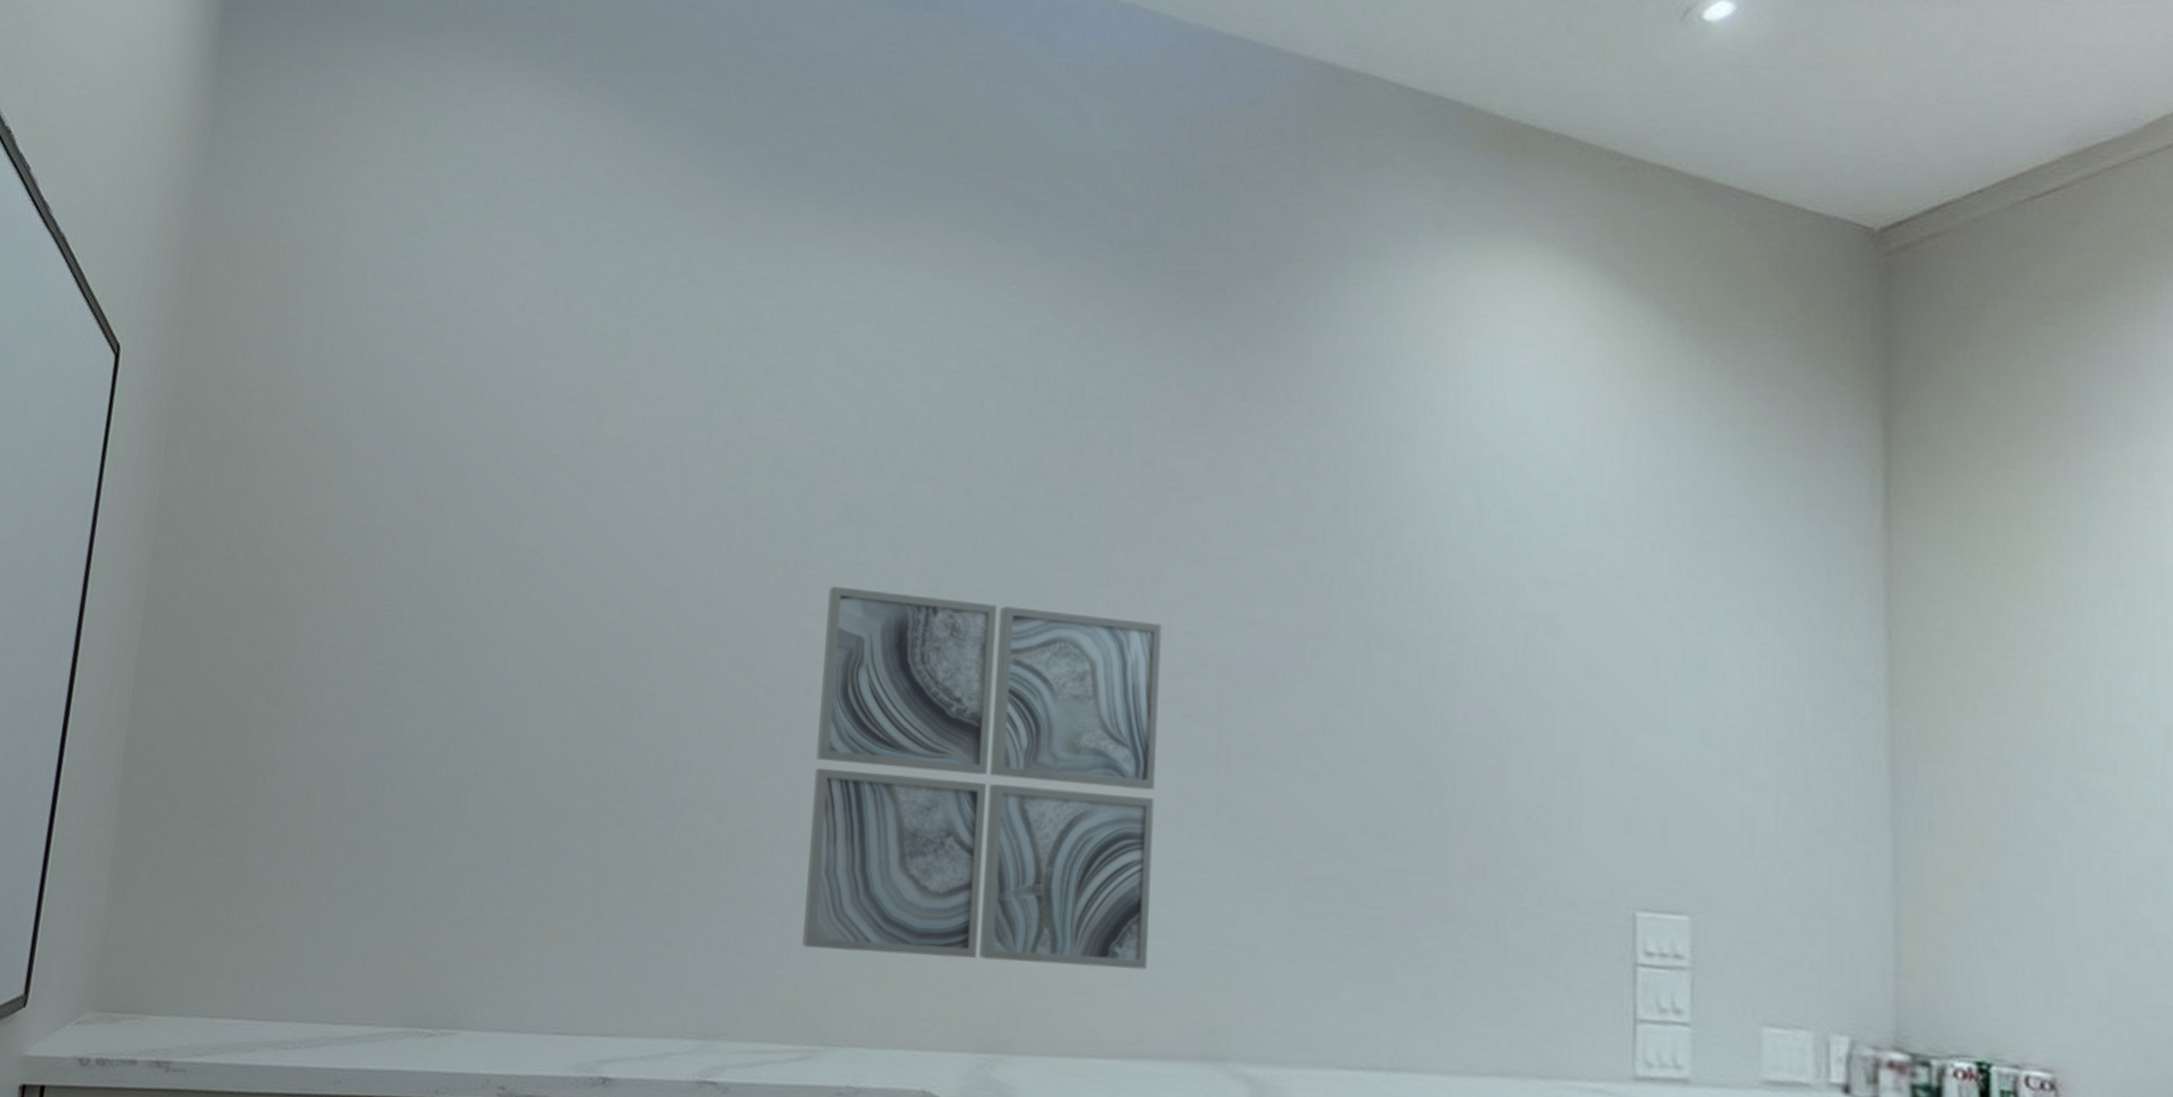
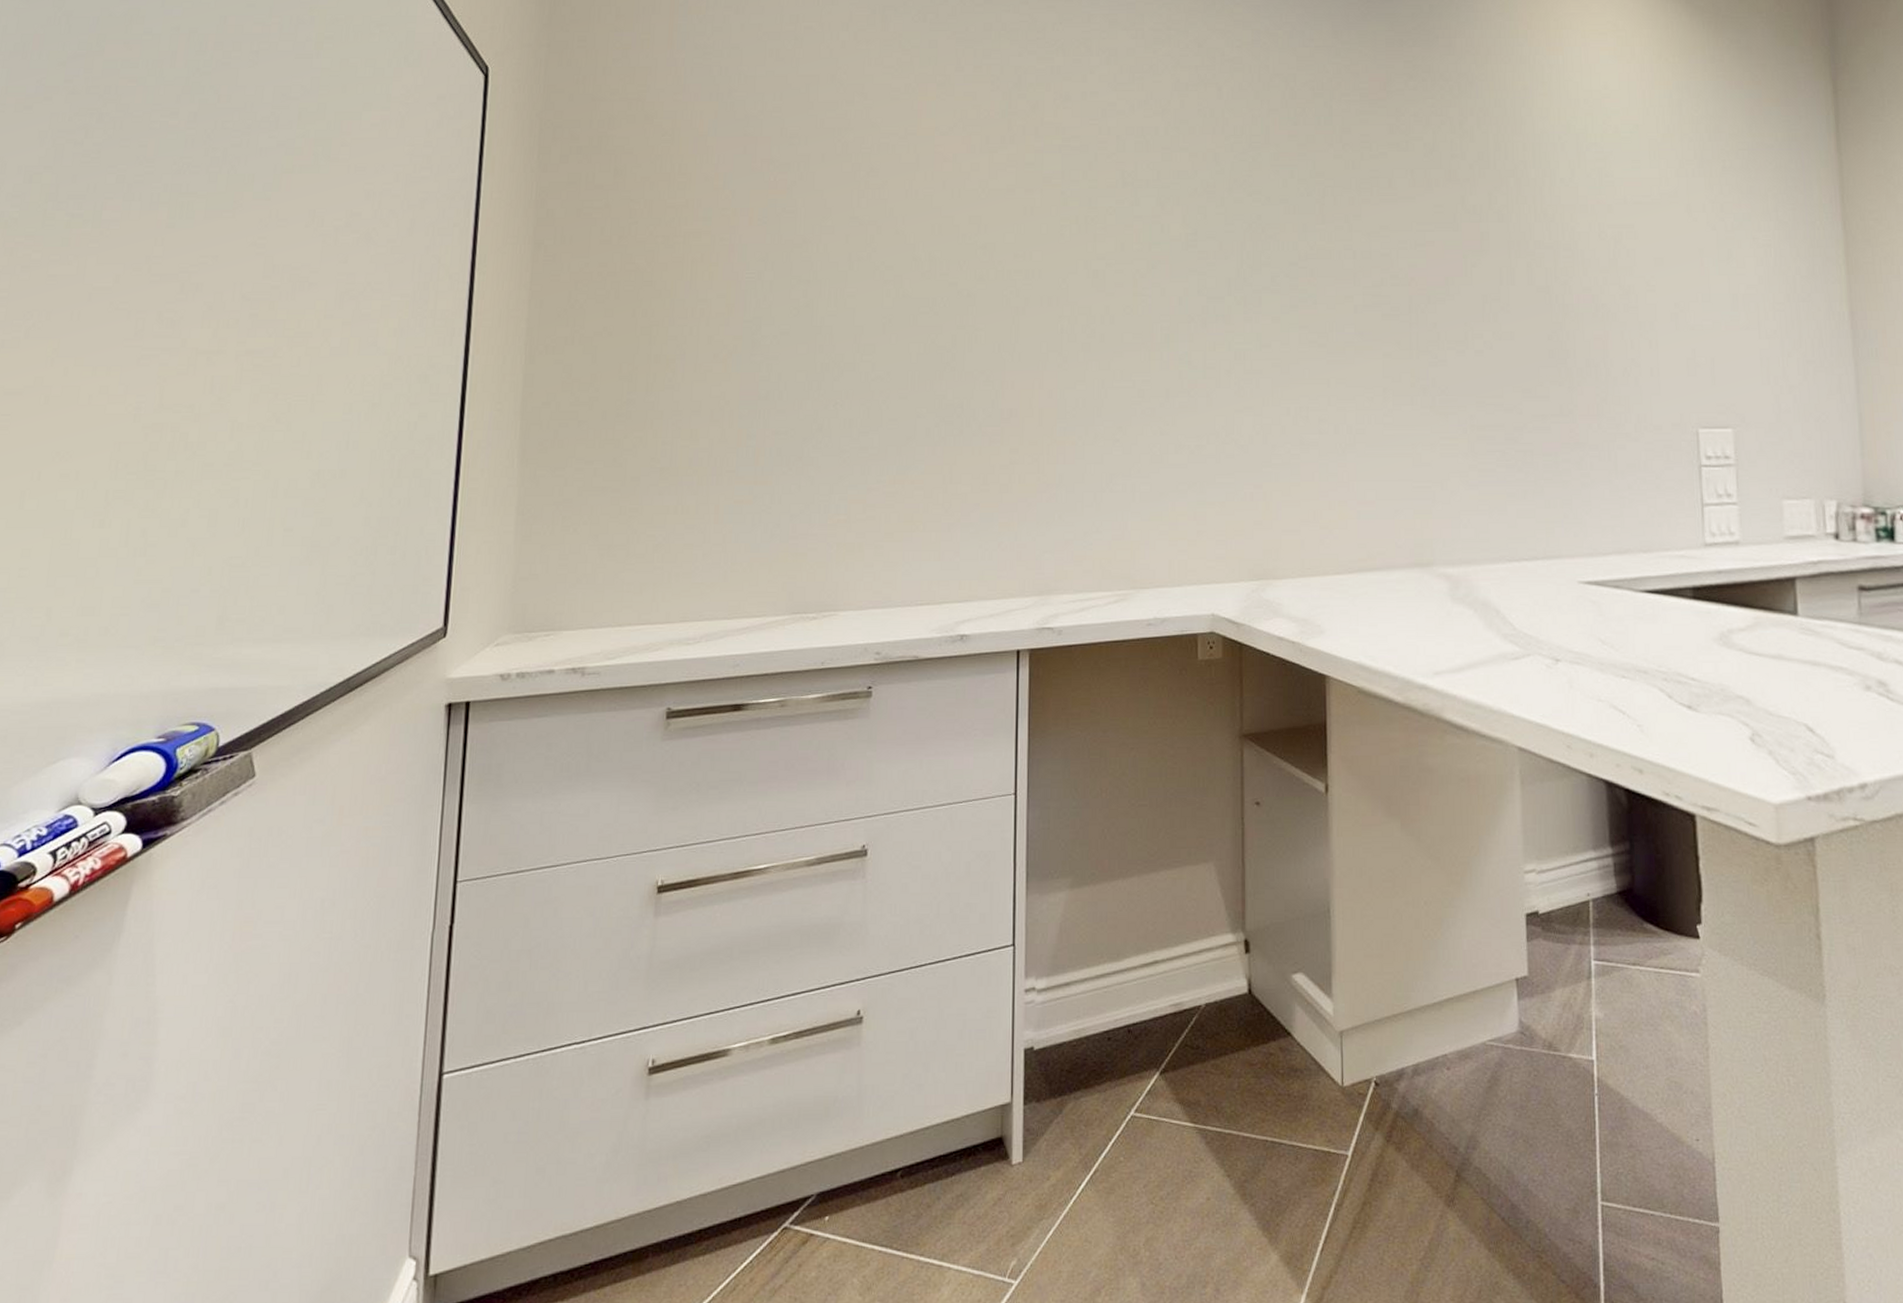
wall art: present [802,586,1162,970] -> none [1112,235,1371,515]

